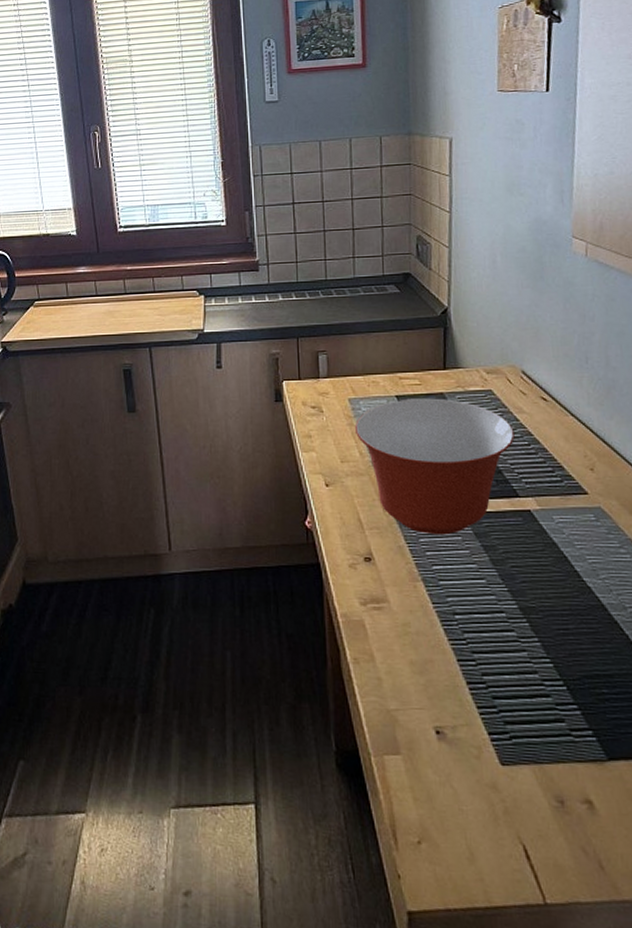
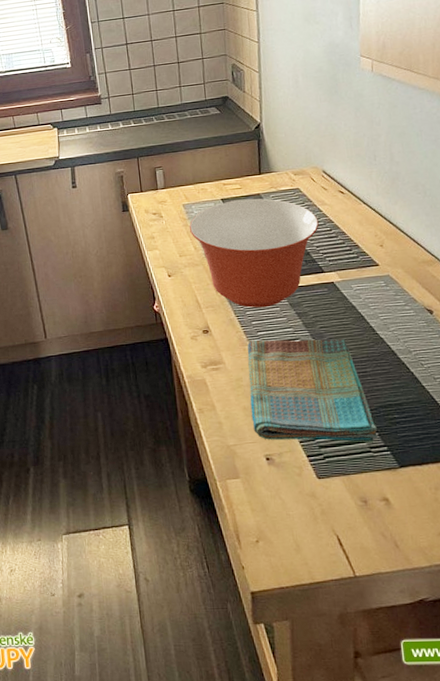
dish towel: none [418,575,581,724] -> present [247,339,378,443]

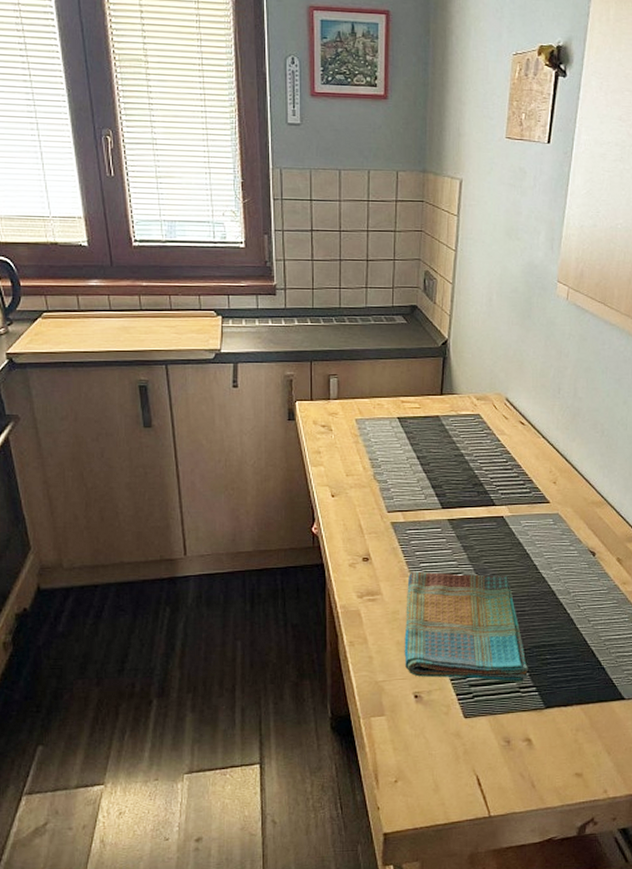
mixing bowl: present [189,198,319,308] -> none [359,420,496,538]

